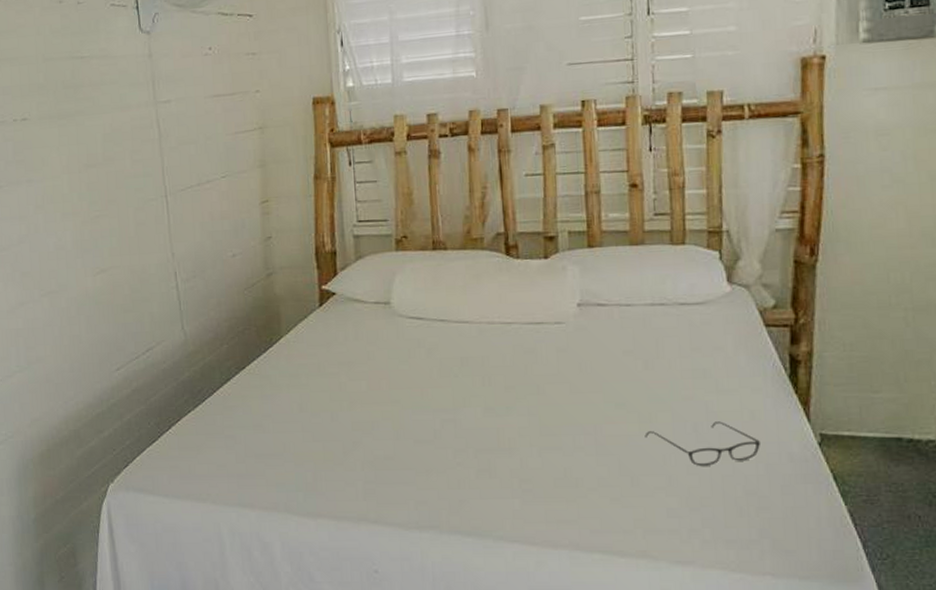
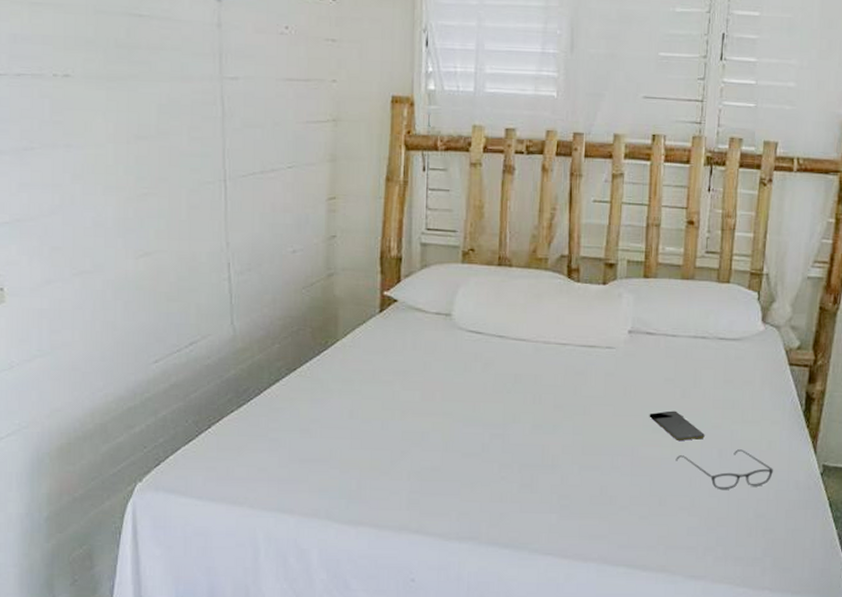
smartphone: none [609,384,675,415] -> present [649,410,705,441]

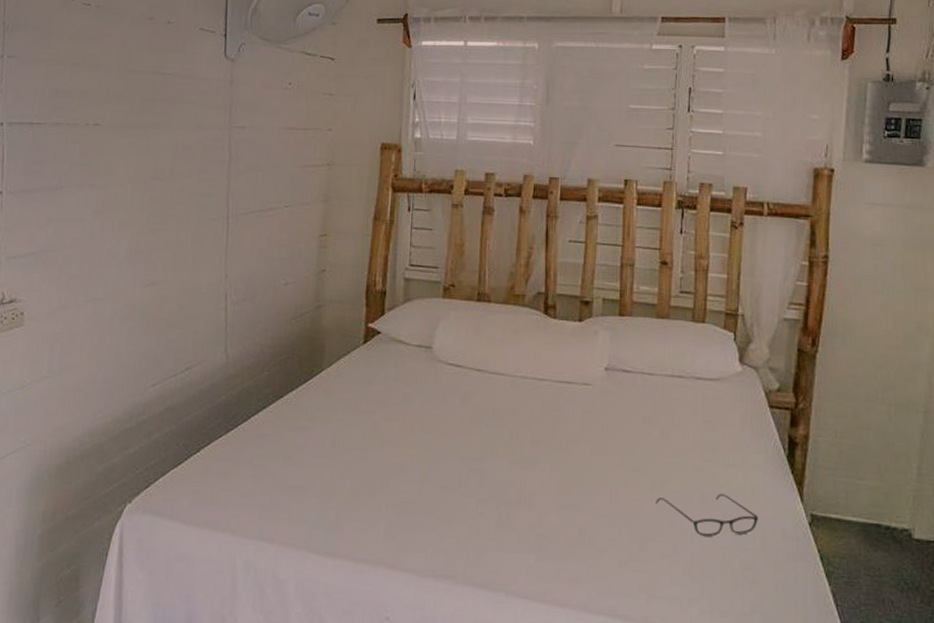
smartphone: present [649,410,705,441] -> none [627,450,685,482]

